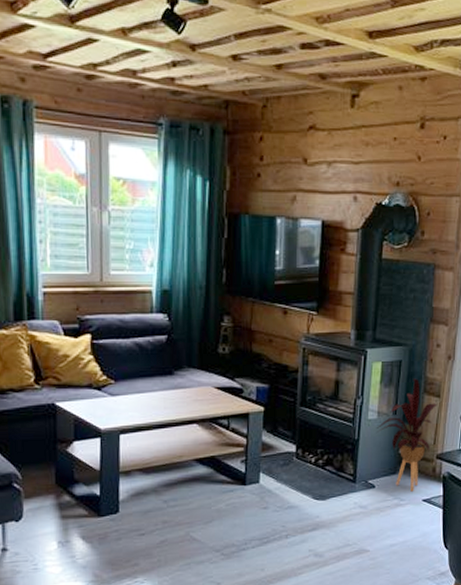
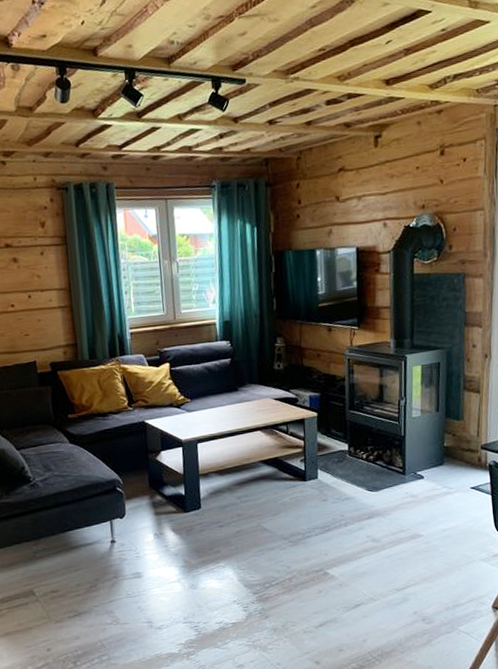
house plant: present [376,378,438,492] -> none [420,377,478,481]

